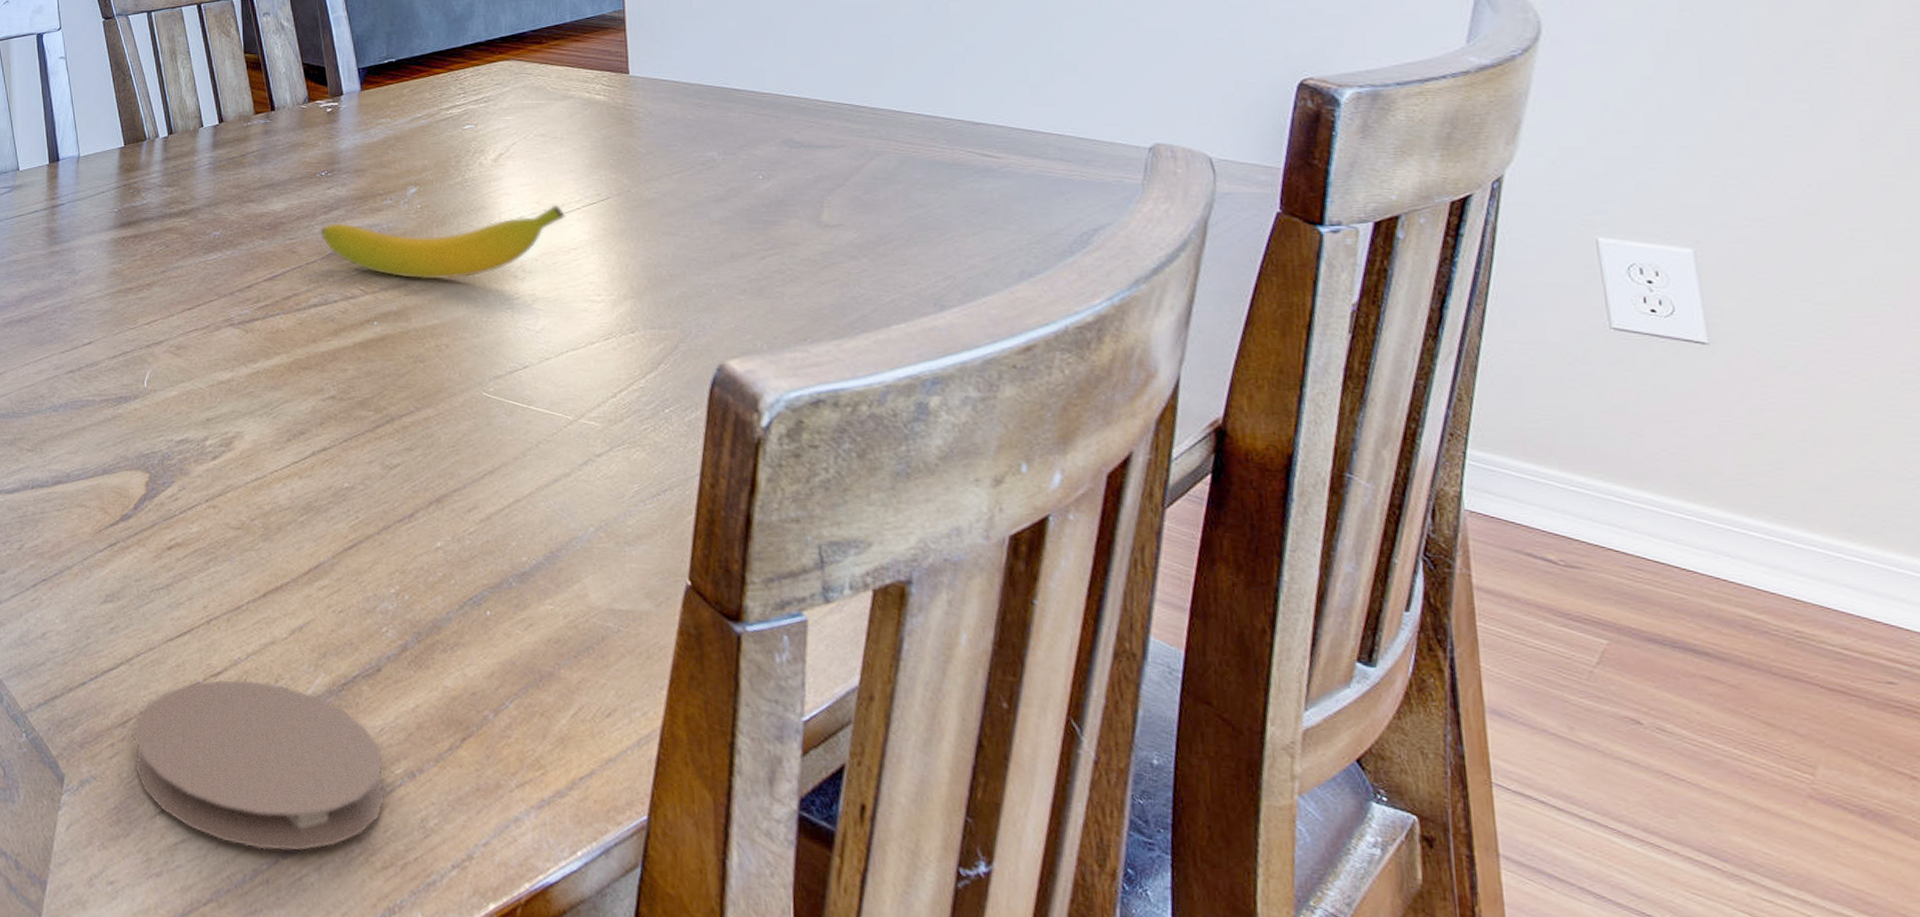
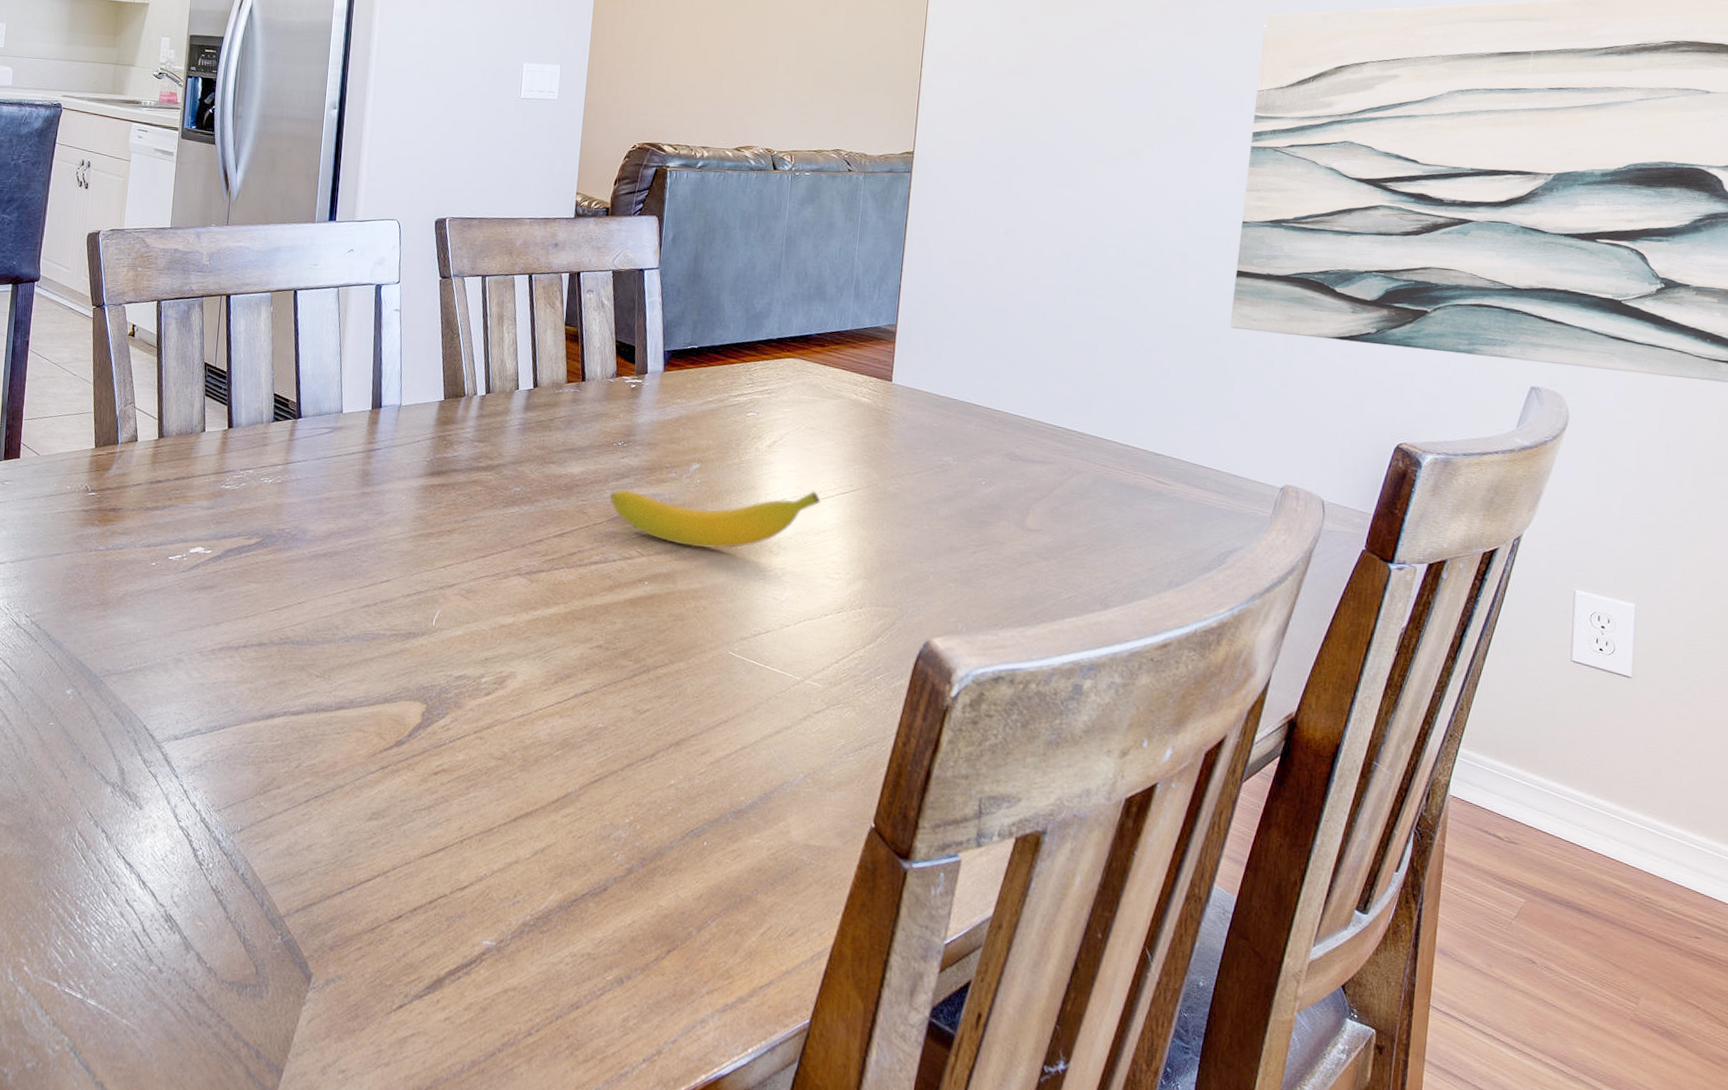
coaster: present [134,679,385,851] -> none [378,893,598,1045]

